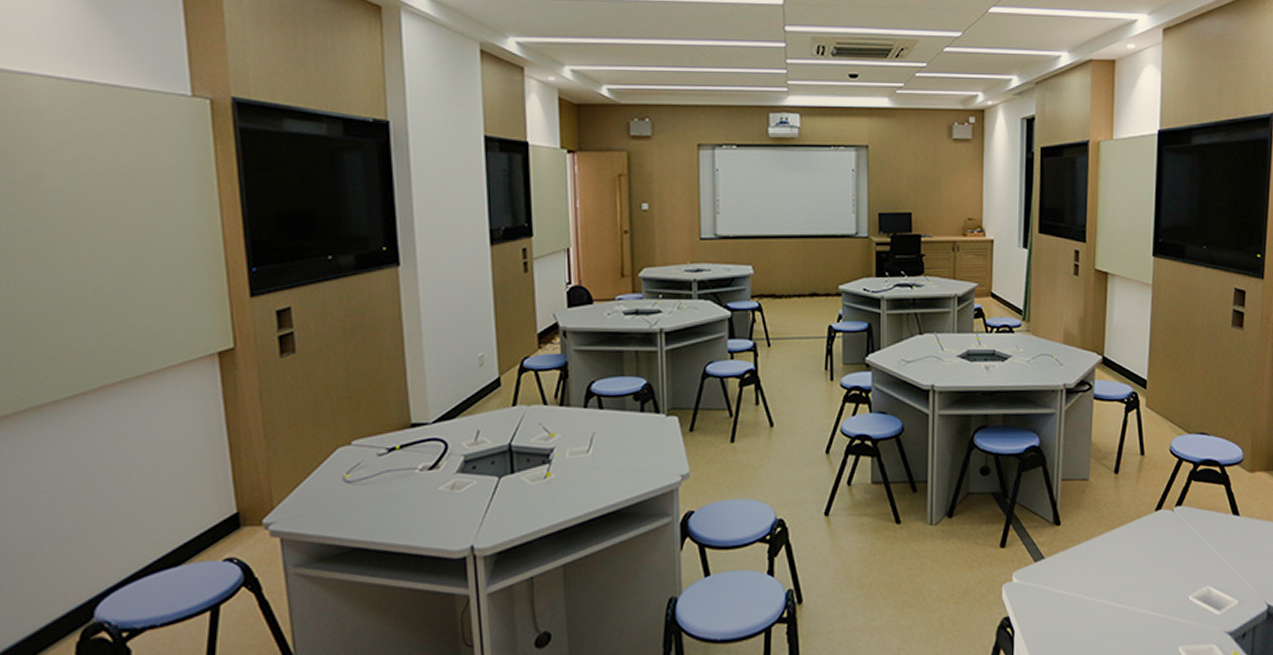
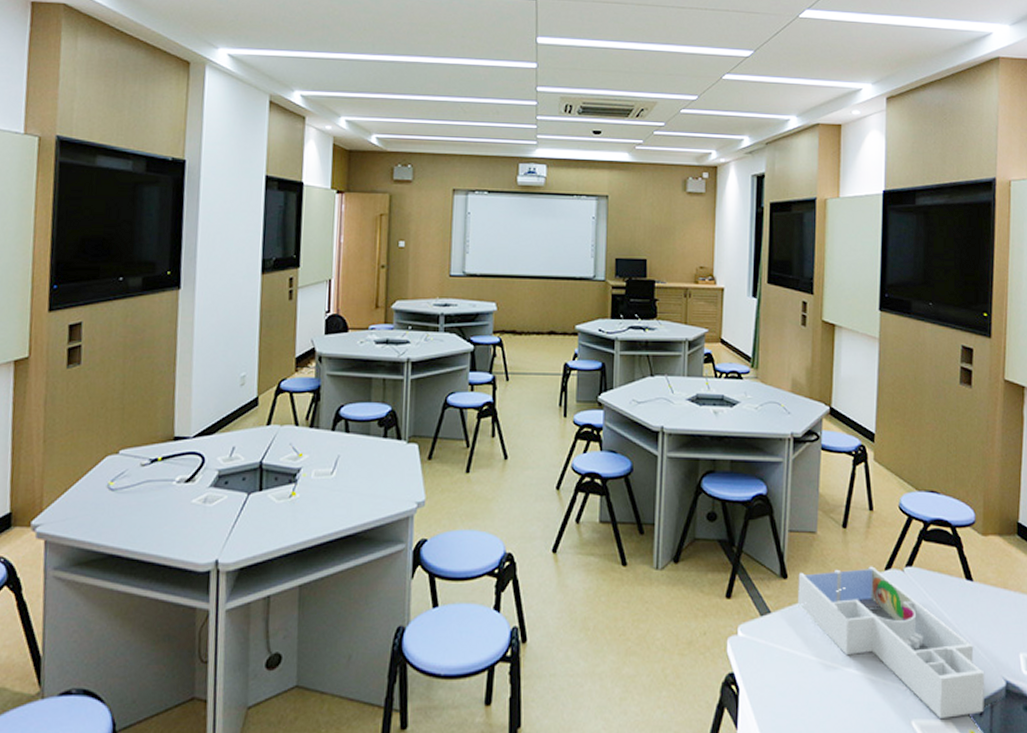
desk organizer: none [1071,508,1248,643] -> present [798,566,985,718]

